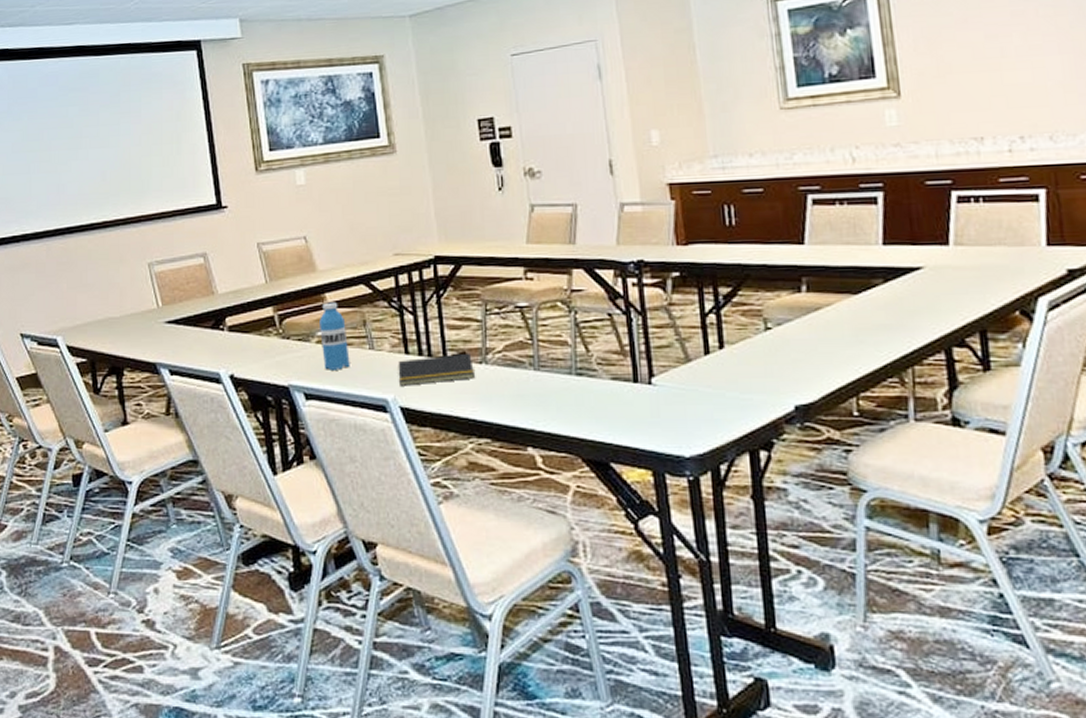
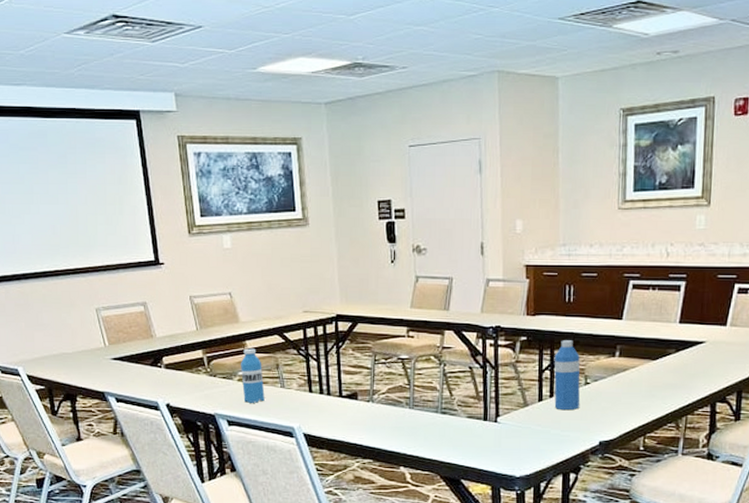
notepad: present [398,353,474,386] -> none [303,393,363,417]
water bottle: none [719,274,762,366] -> present [554,340,580,411]

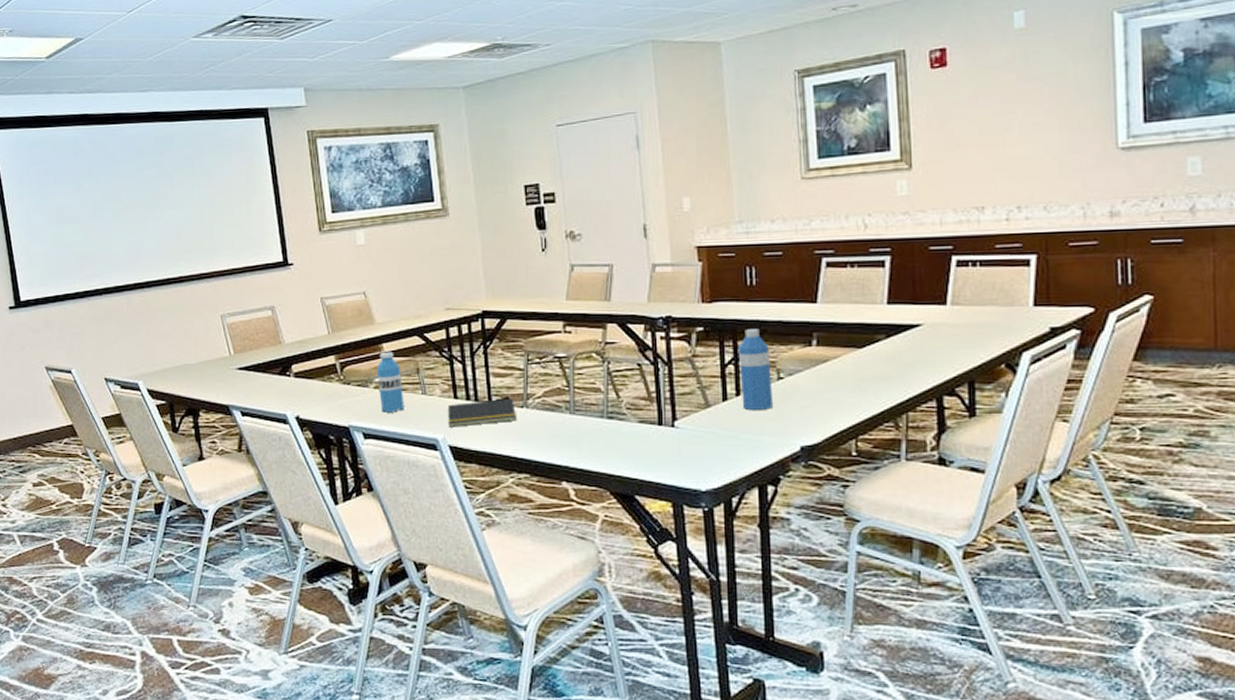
notepad: none [303,393,363,417] -> present [447,398,516,427]

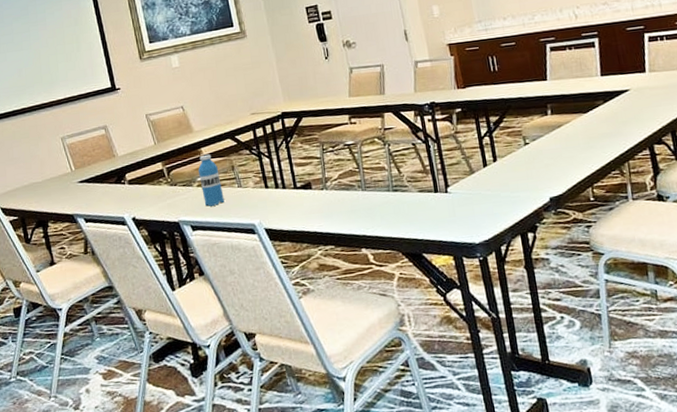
notepad: present [447,398,516,427] -> none [260,182,319,213]
water bottle: present [738,329,774,411] -> none [490,105,524,173]

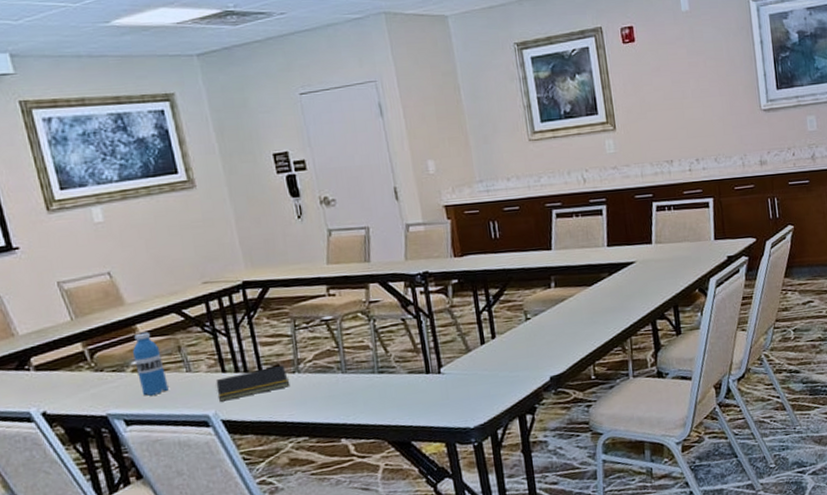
notepad: none [260,182,319,213] -> present [215,364,289,402]

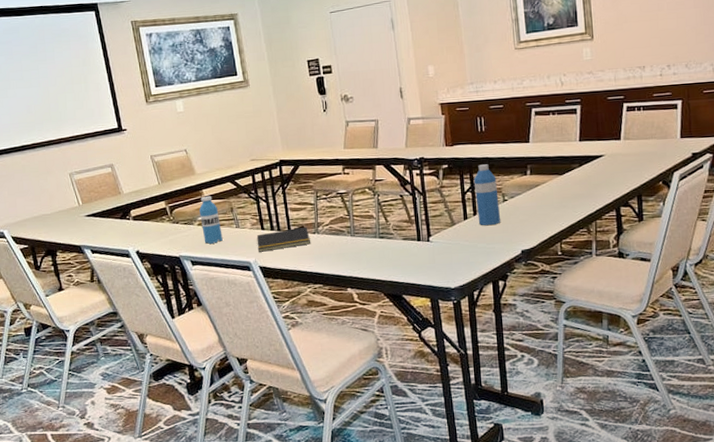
water bottle: none [489,277,525,351] -> present [473,164,501,226]

